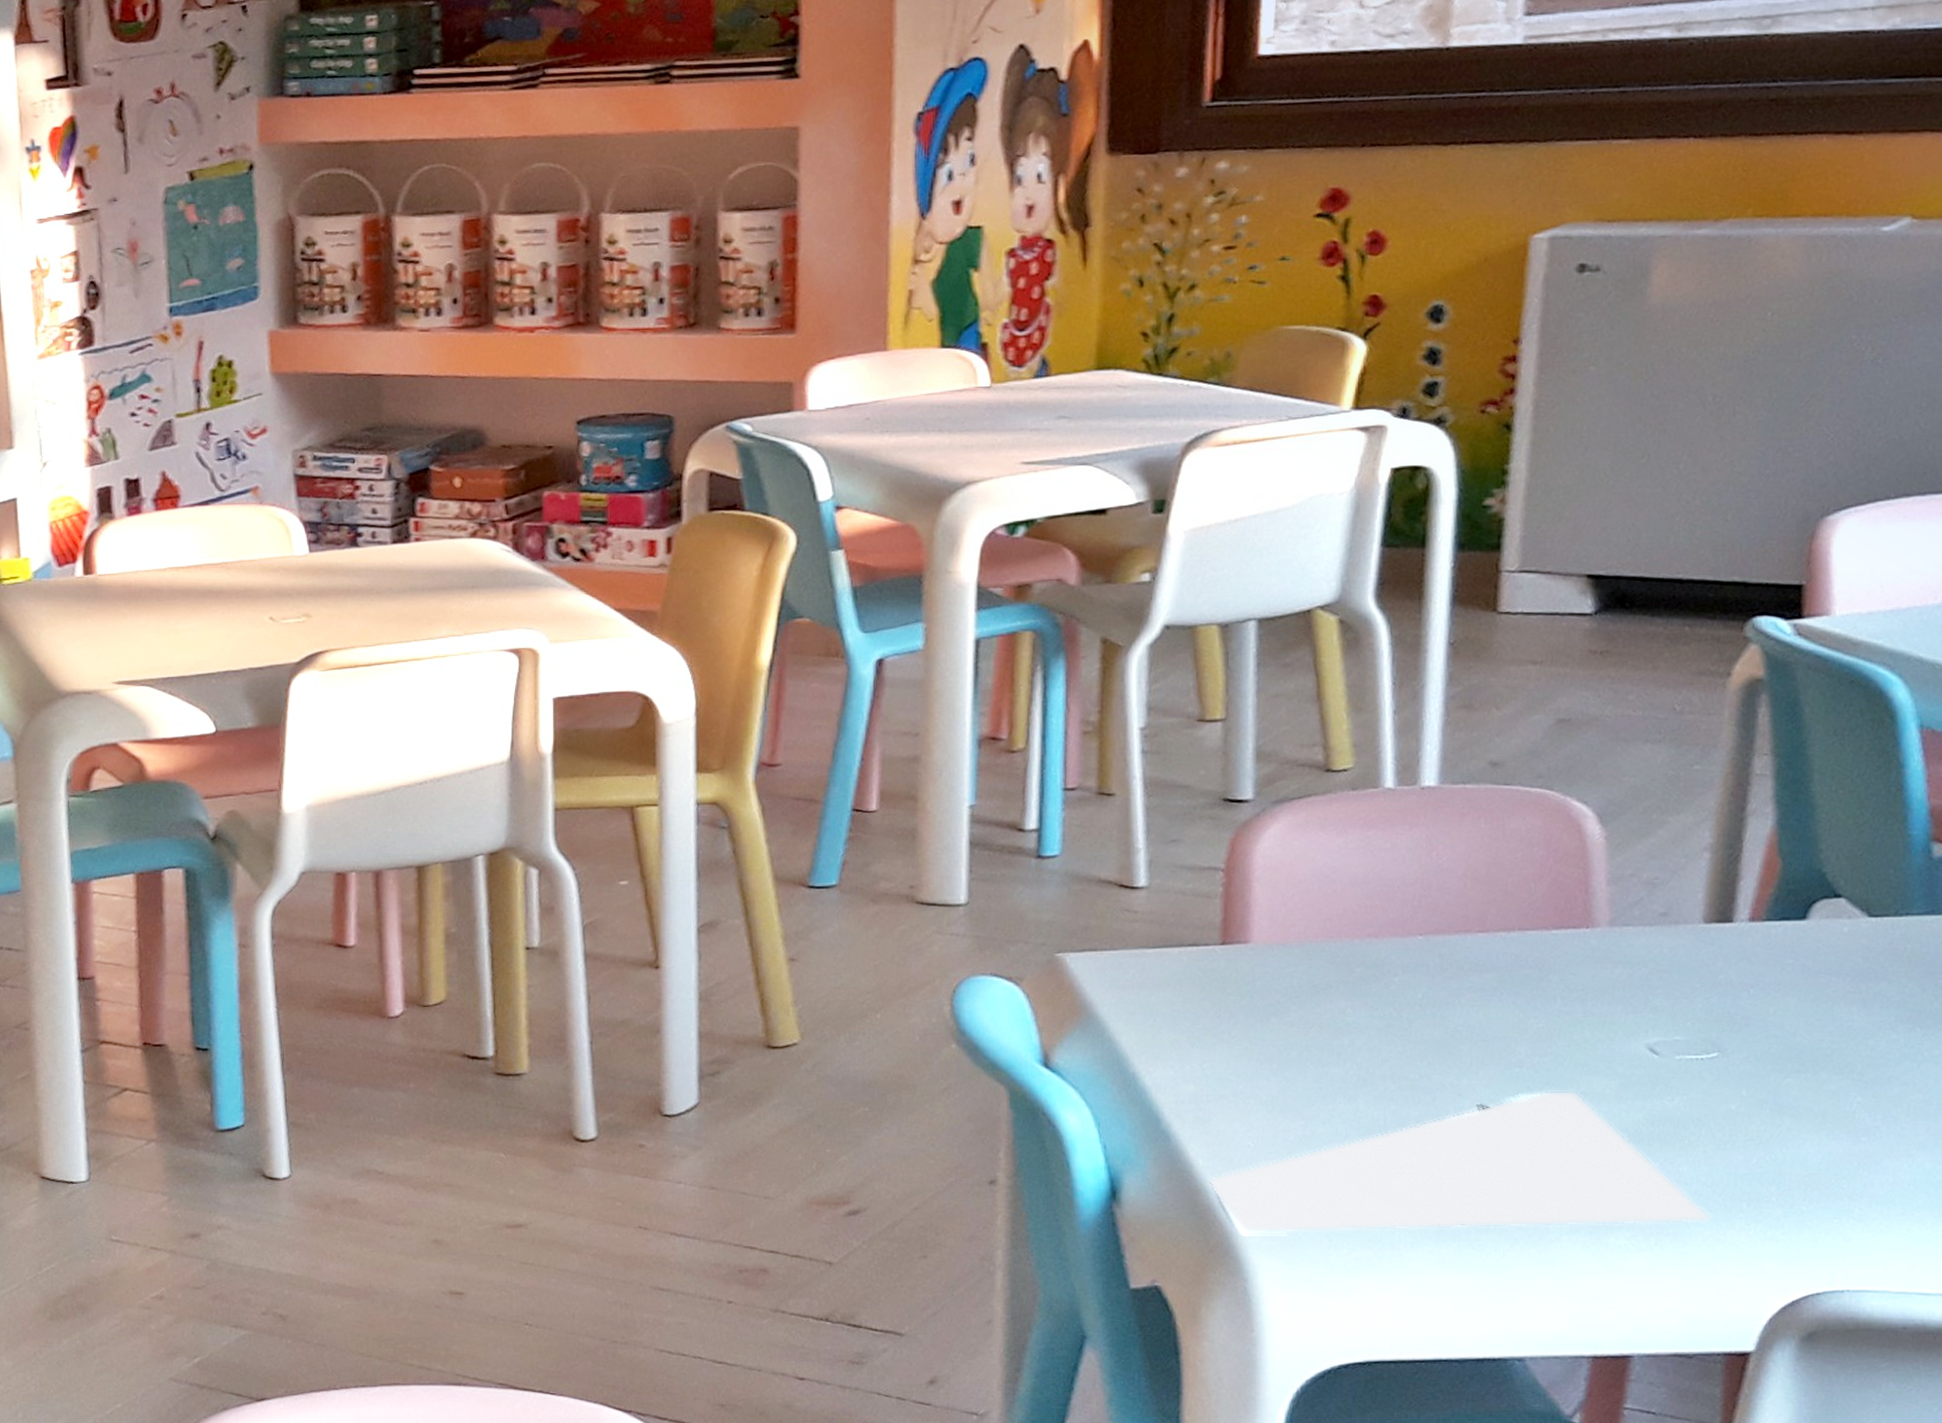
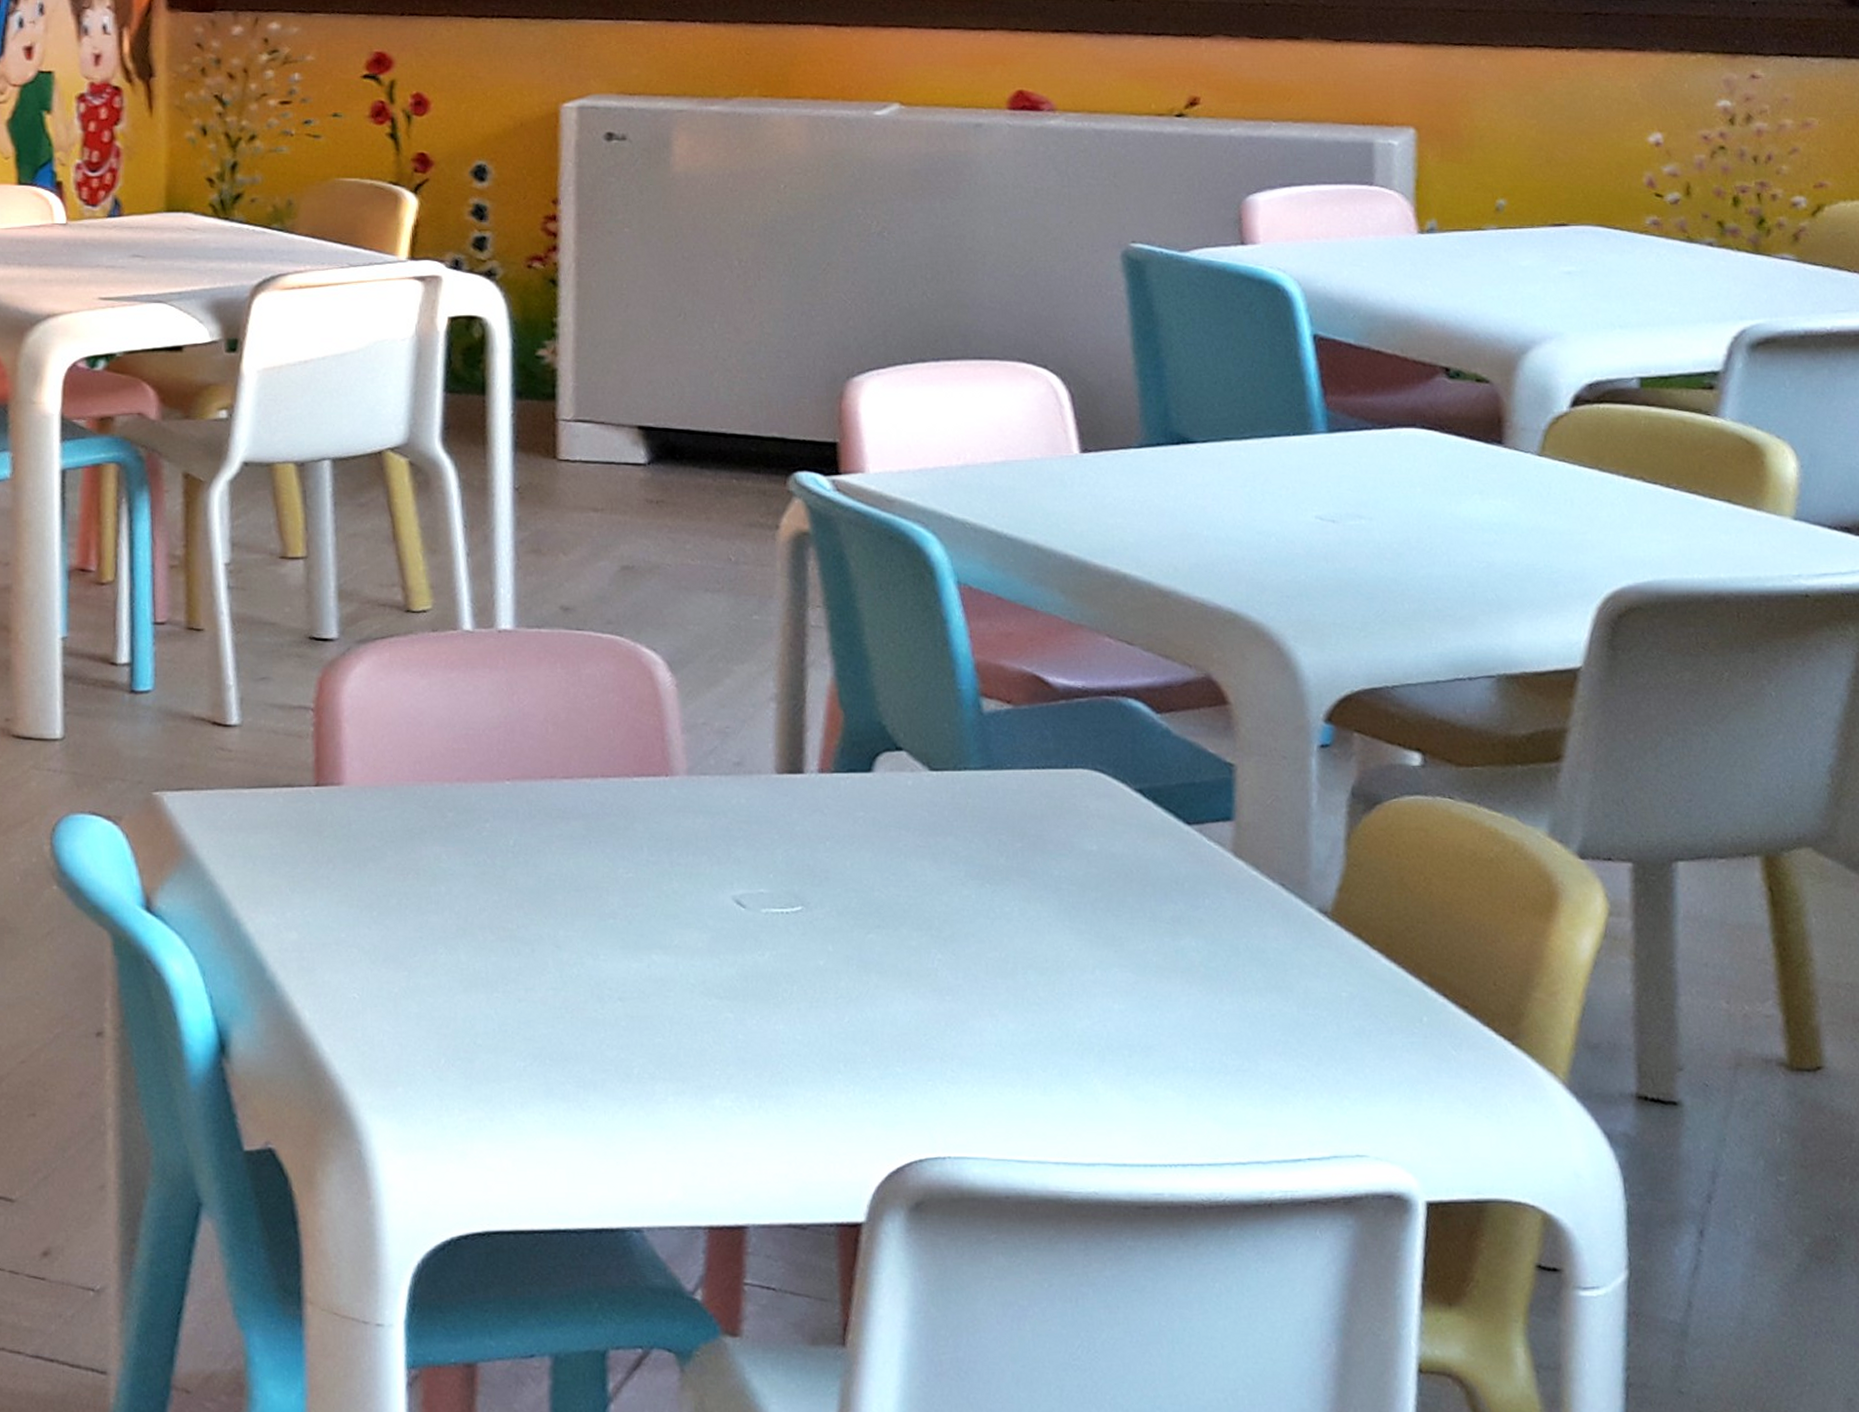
paper sheet: present [1208,1090,1712,1233] -> none [315,943,811,1091]

